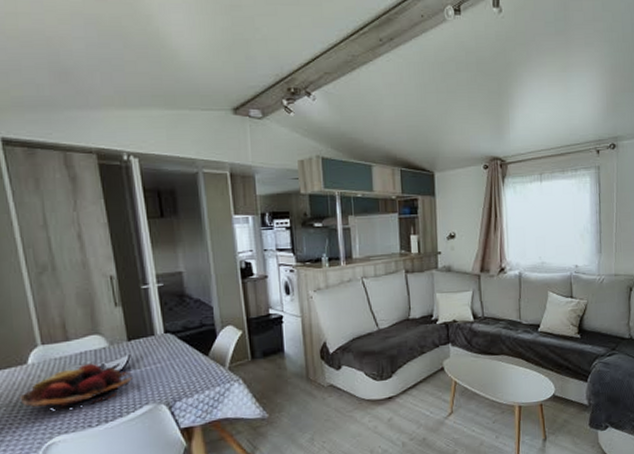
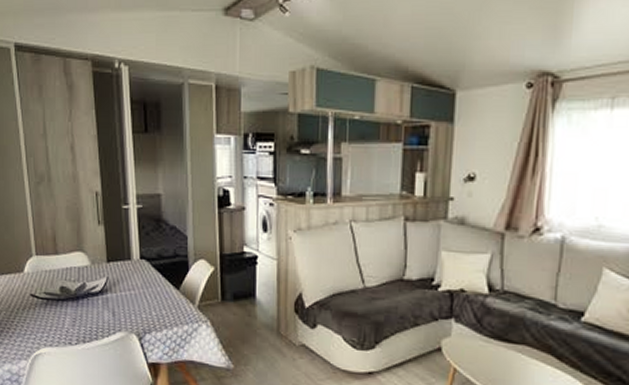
fruit basket: present [20,363,133,410] -> none [16,280,109,323]

